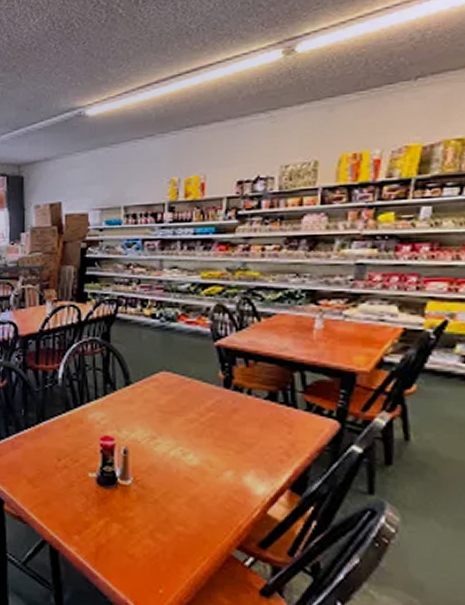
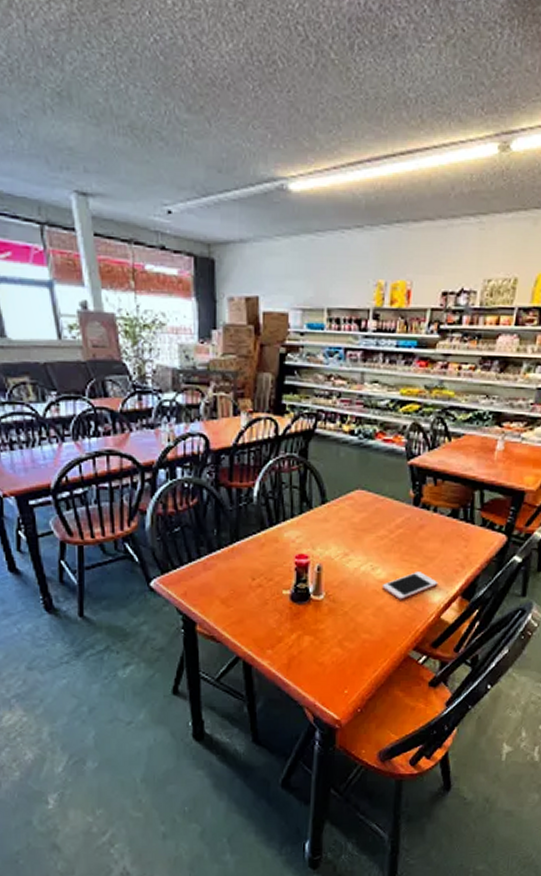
cell phone: none [194,459,261,490] -> present [382,572,438,600]

